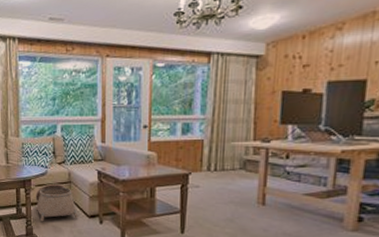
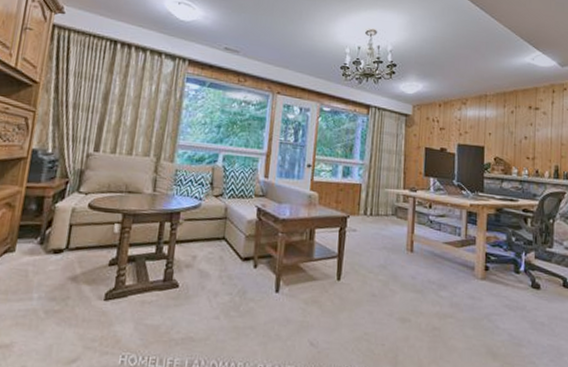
basket: present [35,183,79,222] -> none [180,218,231,264]

